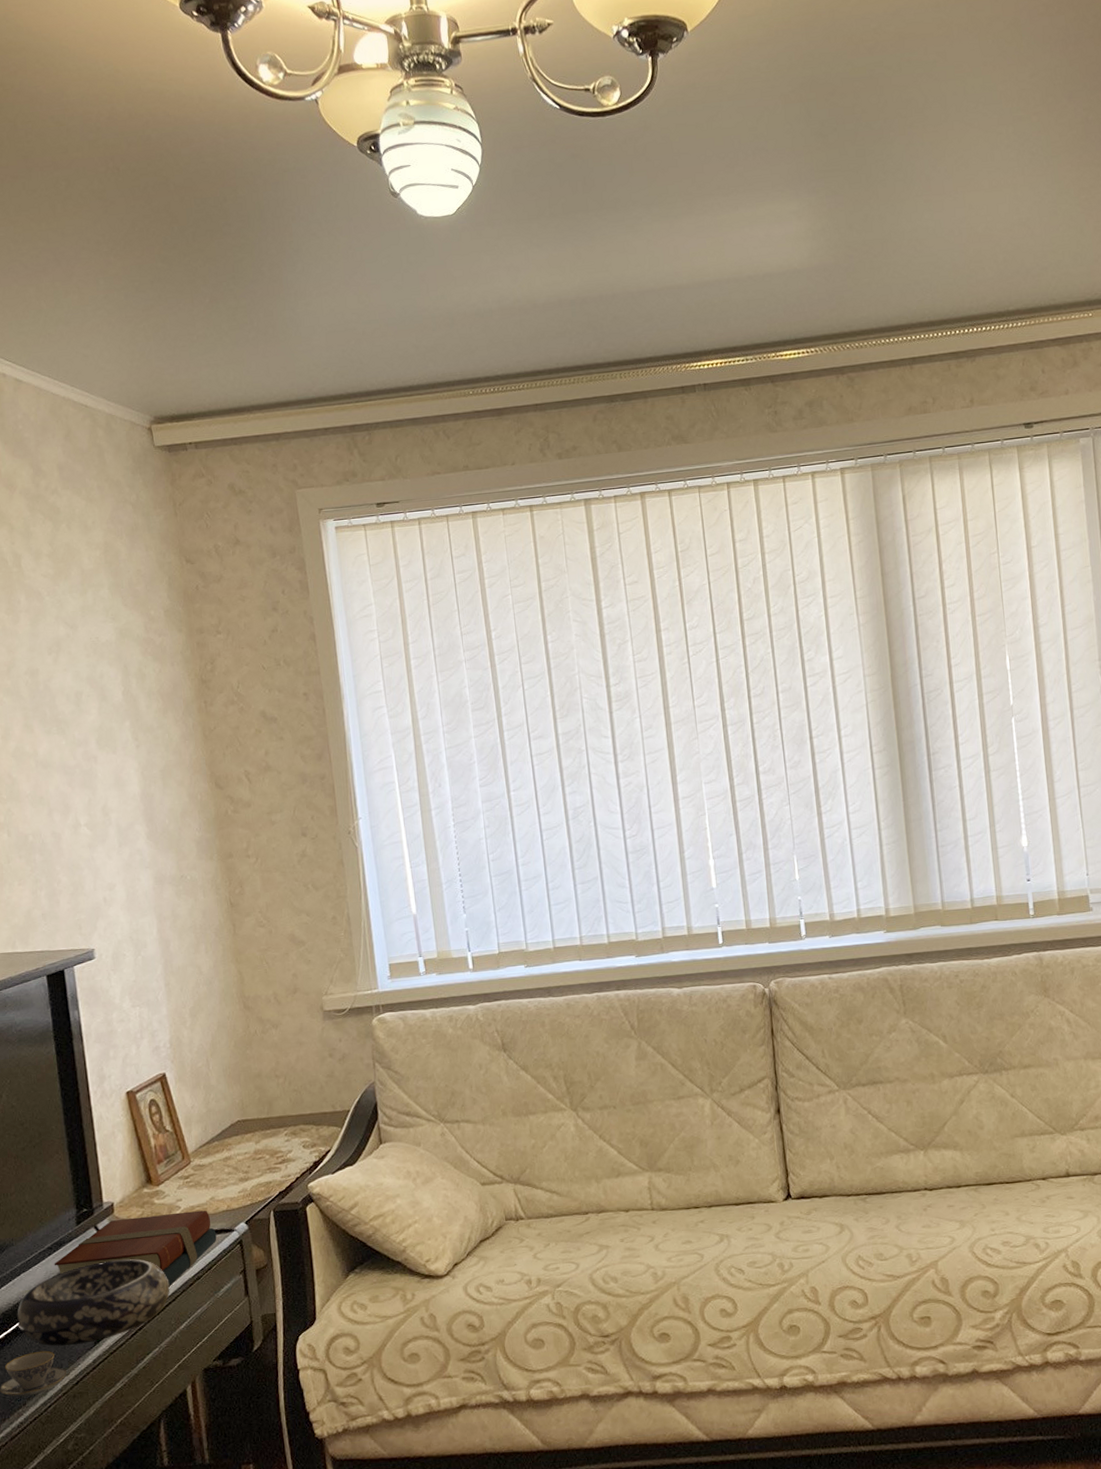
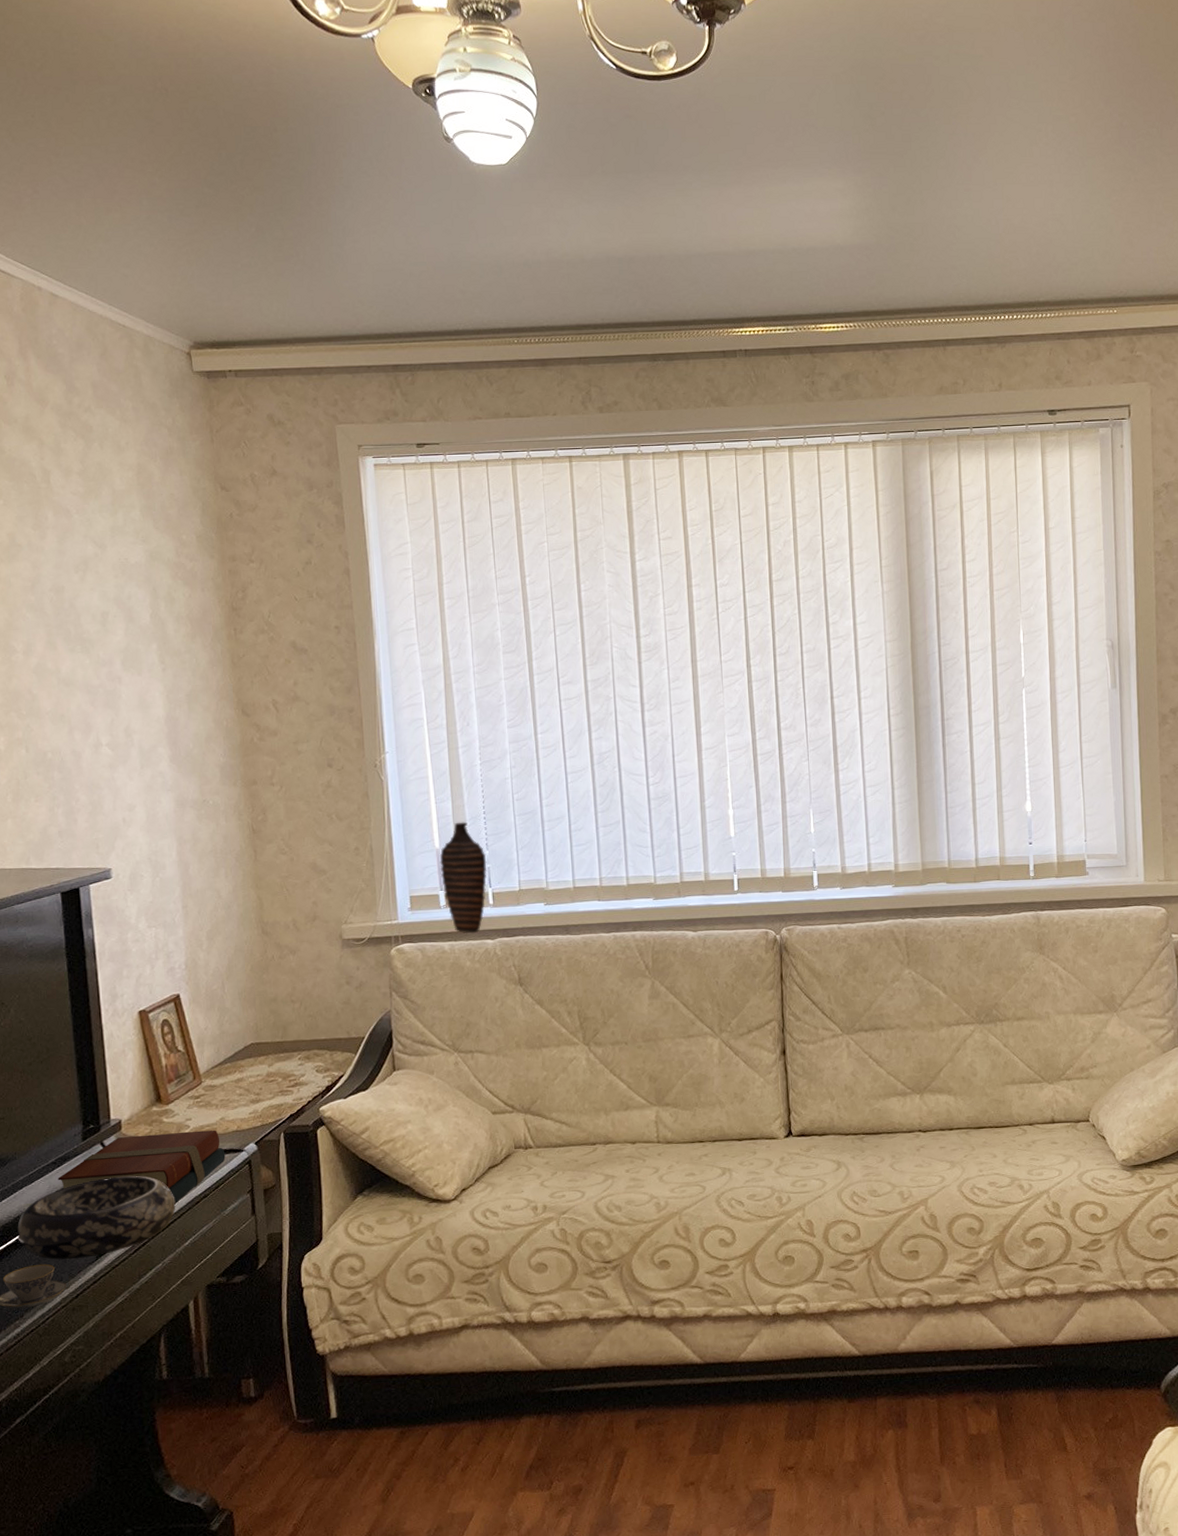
decorative vase: none [417,885,466,1000] -> present [439,821,487,934]

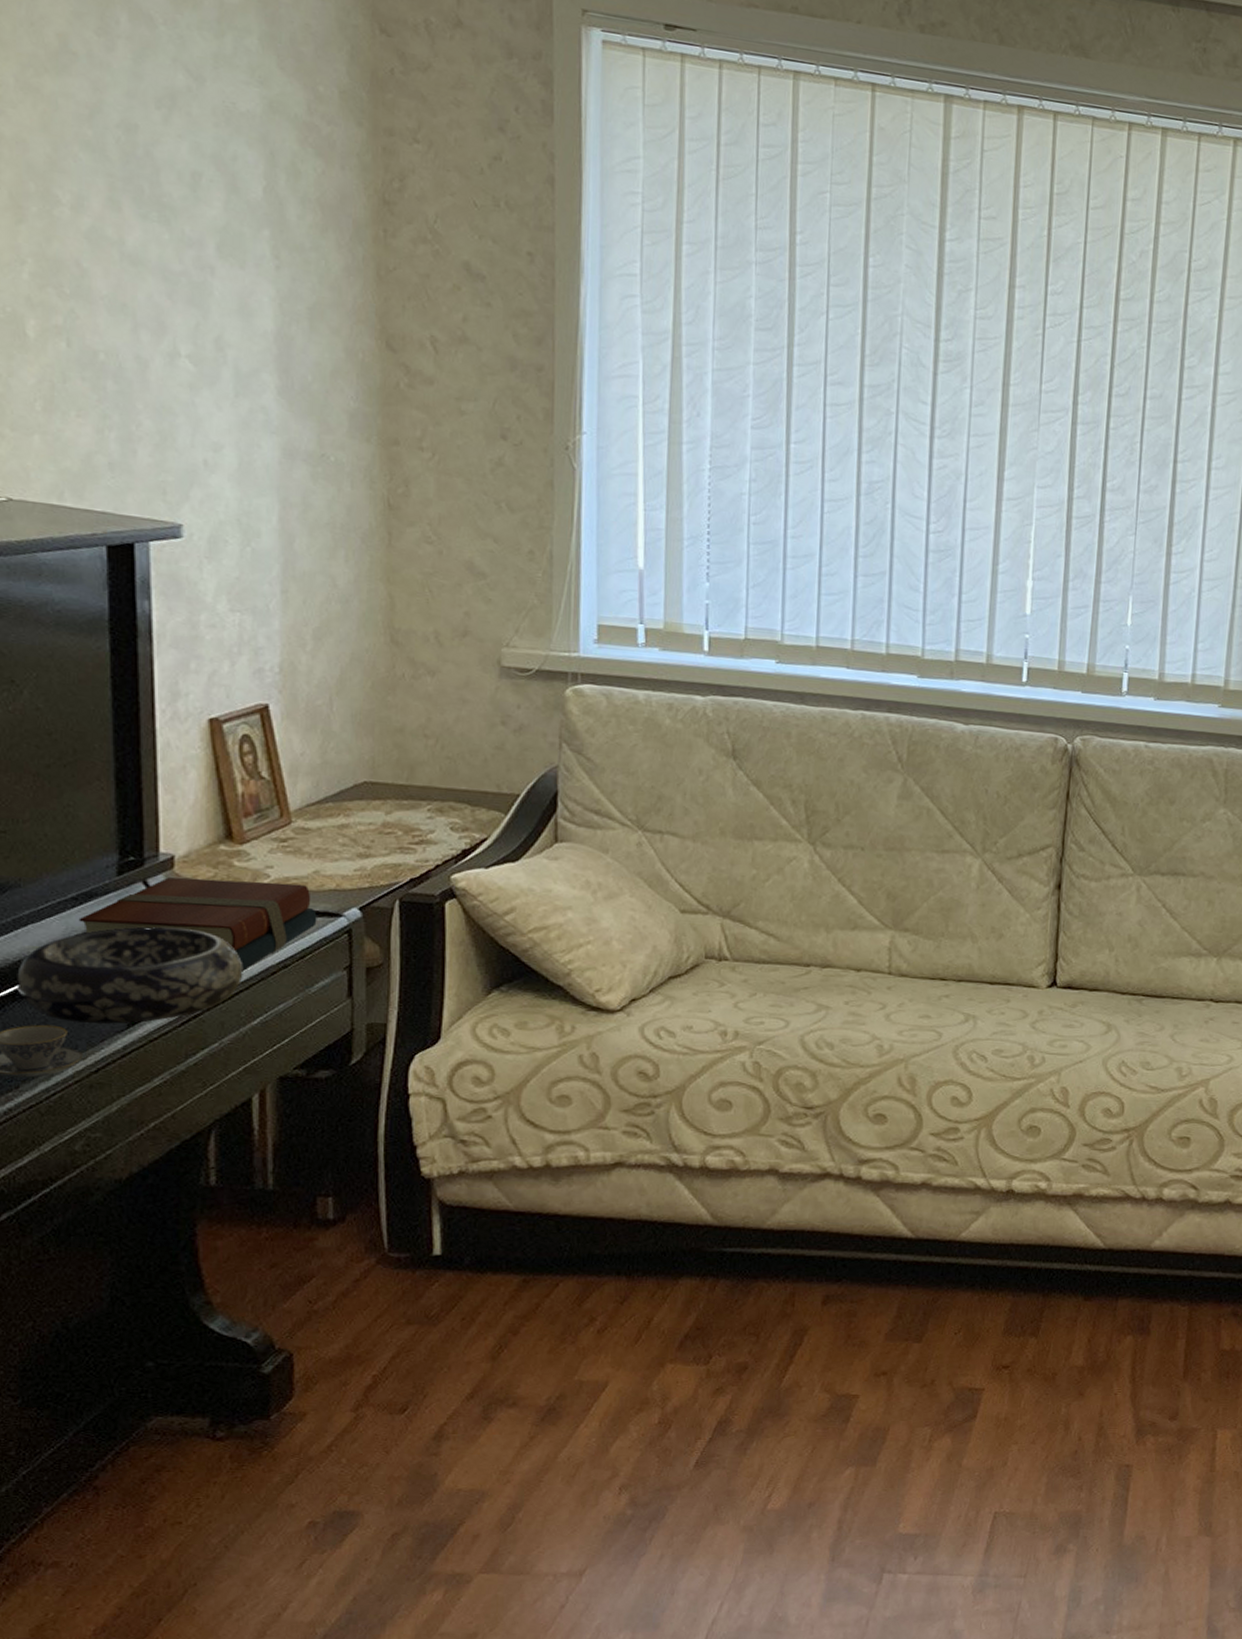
decorative vase: present [439,821,487,934] -> none [641,539,706,685]

